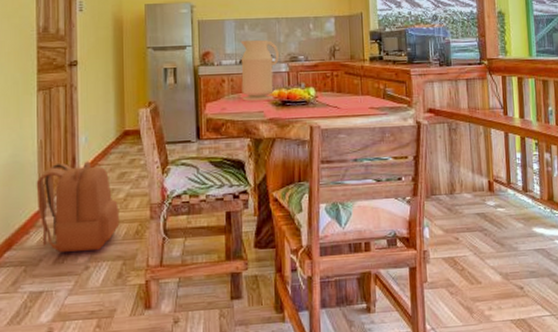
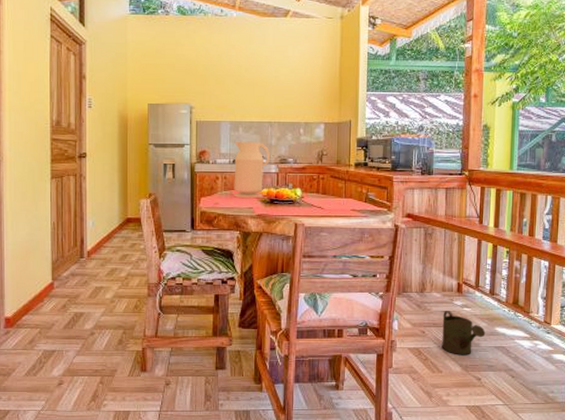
backpack: present [36,161,120,253] -> none [49,242,121,320]
watering can: none [476,213,523,263] -> present [442,311,486,355]

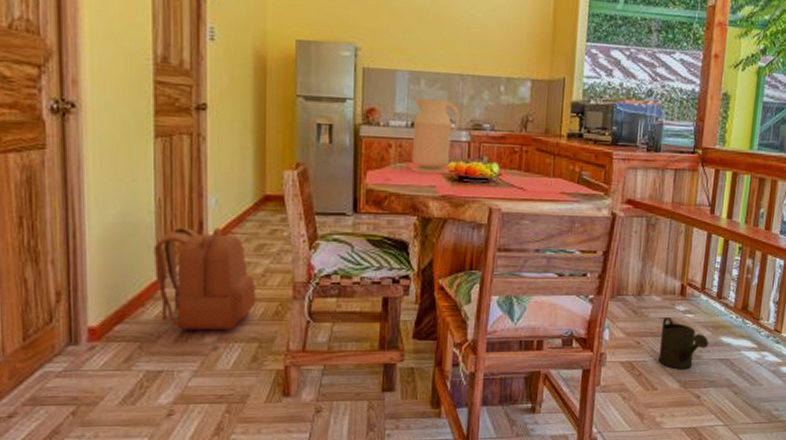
backpack: none [49,242,121,320] -> present [153,226,256,331]

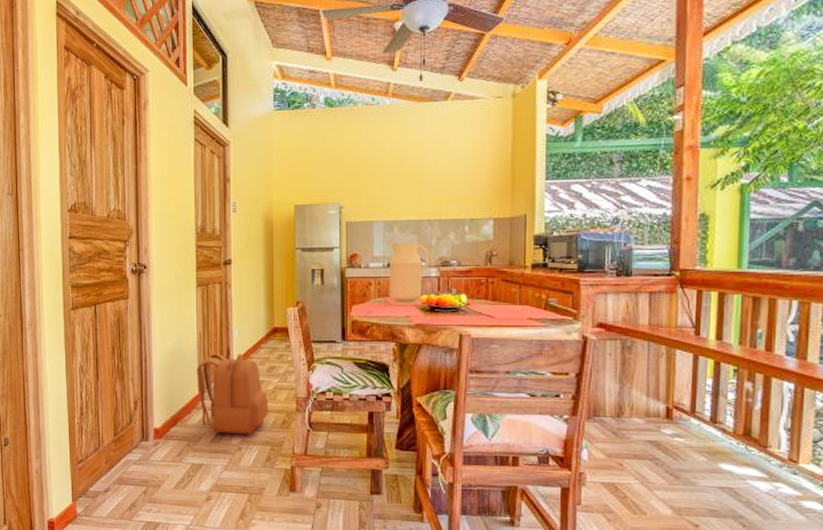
watering can: present [658,317,709,370] -> none [645,440,705,496]

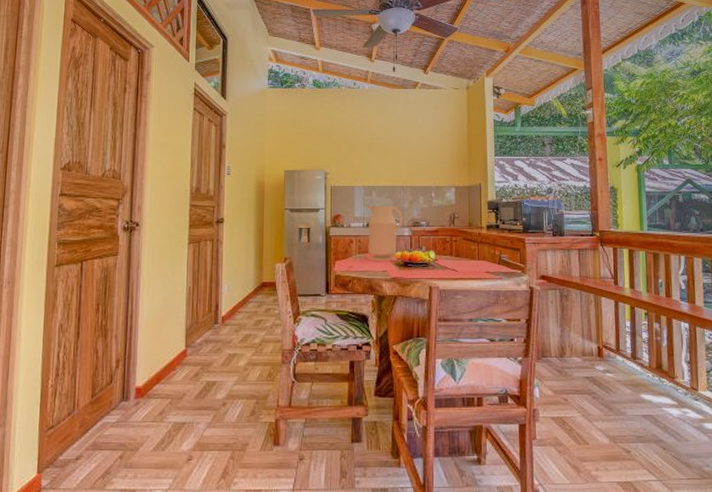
backpack: present [196,353,269,435] -> none [183,308,255,390]

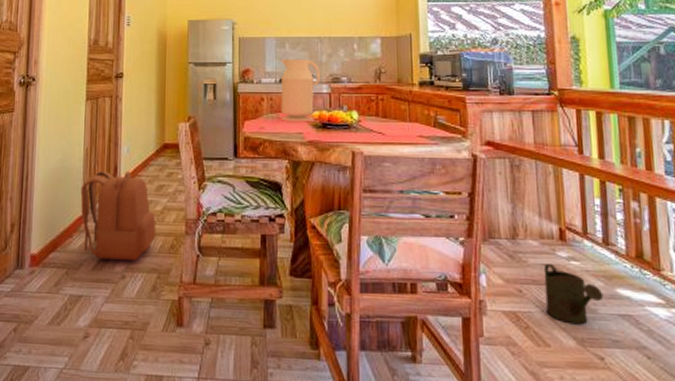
backpack: none [183,308,255,390] -> present [80,170,156,261]
watering can: none [585,377,631,425] -> present [543,264,604,325]

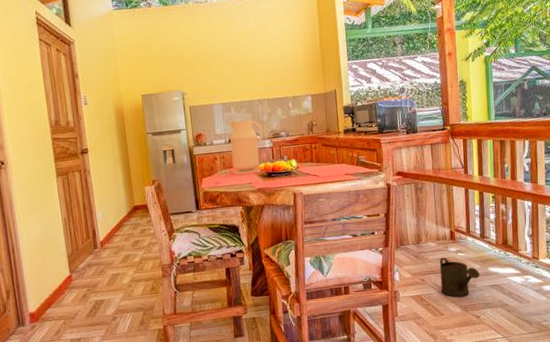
backpack: present [80,170,156,261] -> none [65,233,138,308]

